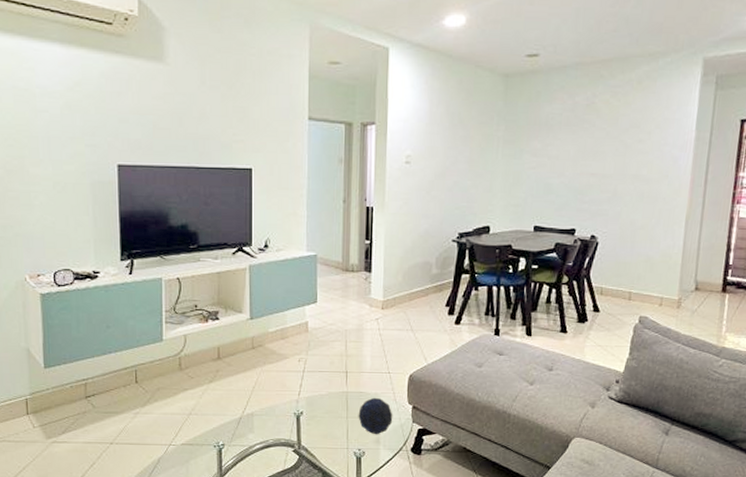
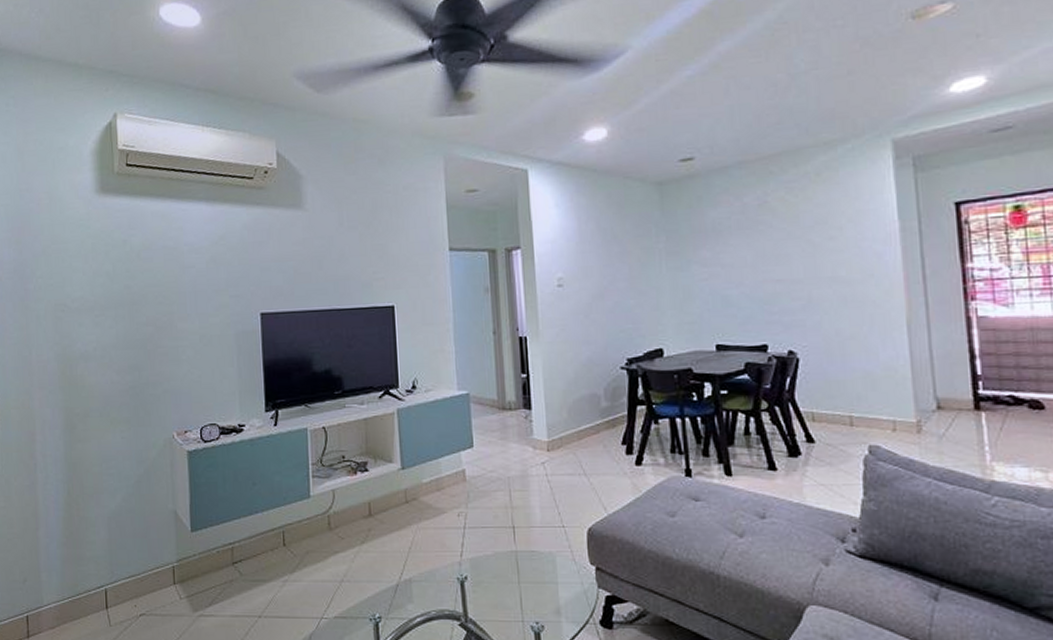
decorative orb: present [358,397,393,435] -> none [531,557,574,604]

